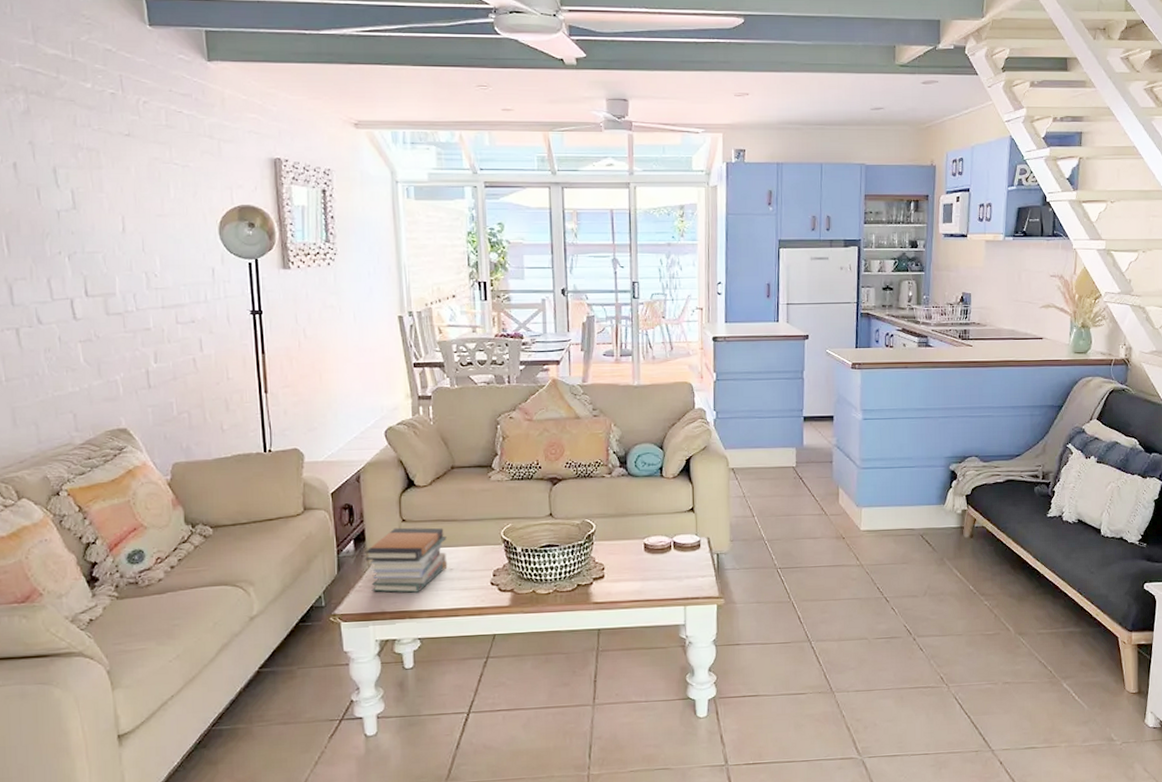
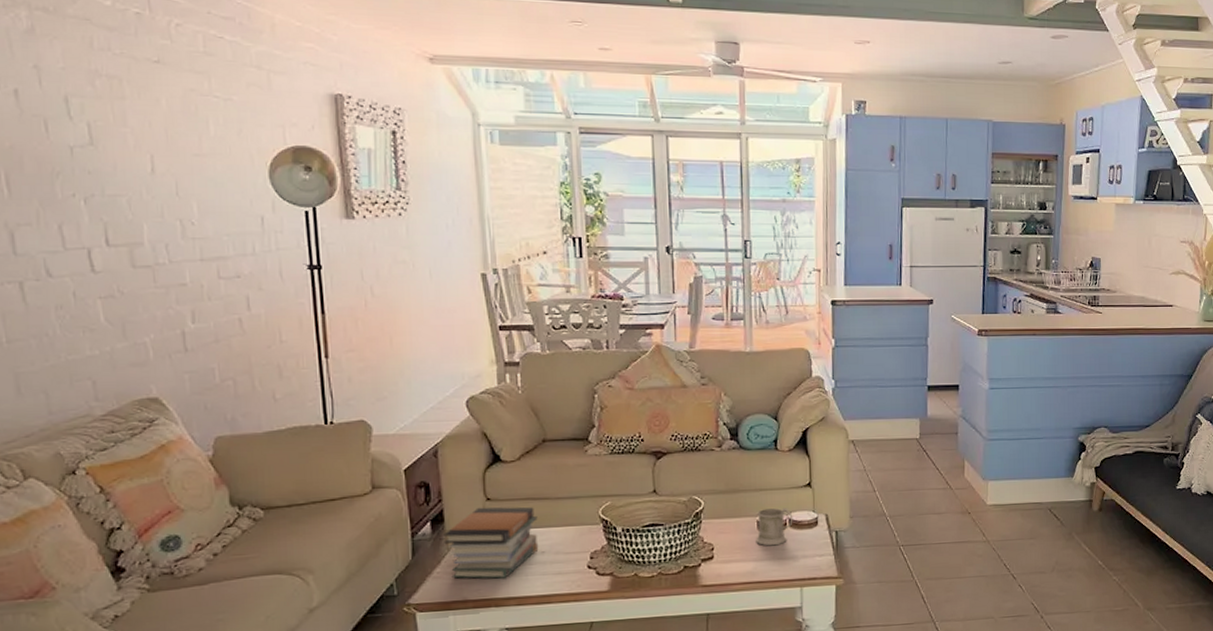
mug: none [643,531,677,567] -> present [756,508,793,546]

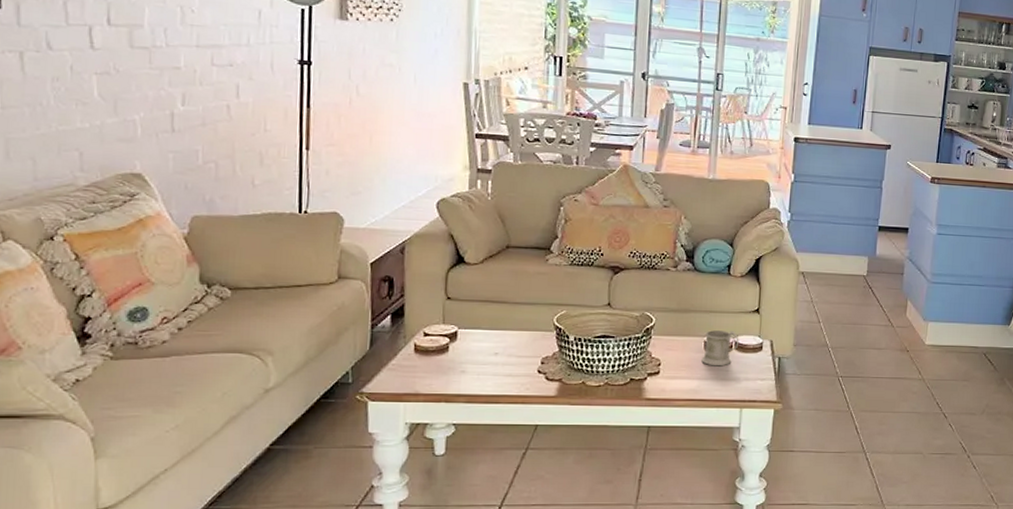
book stack: present [444,507,539,579] -> none [402,305,494,375]

